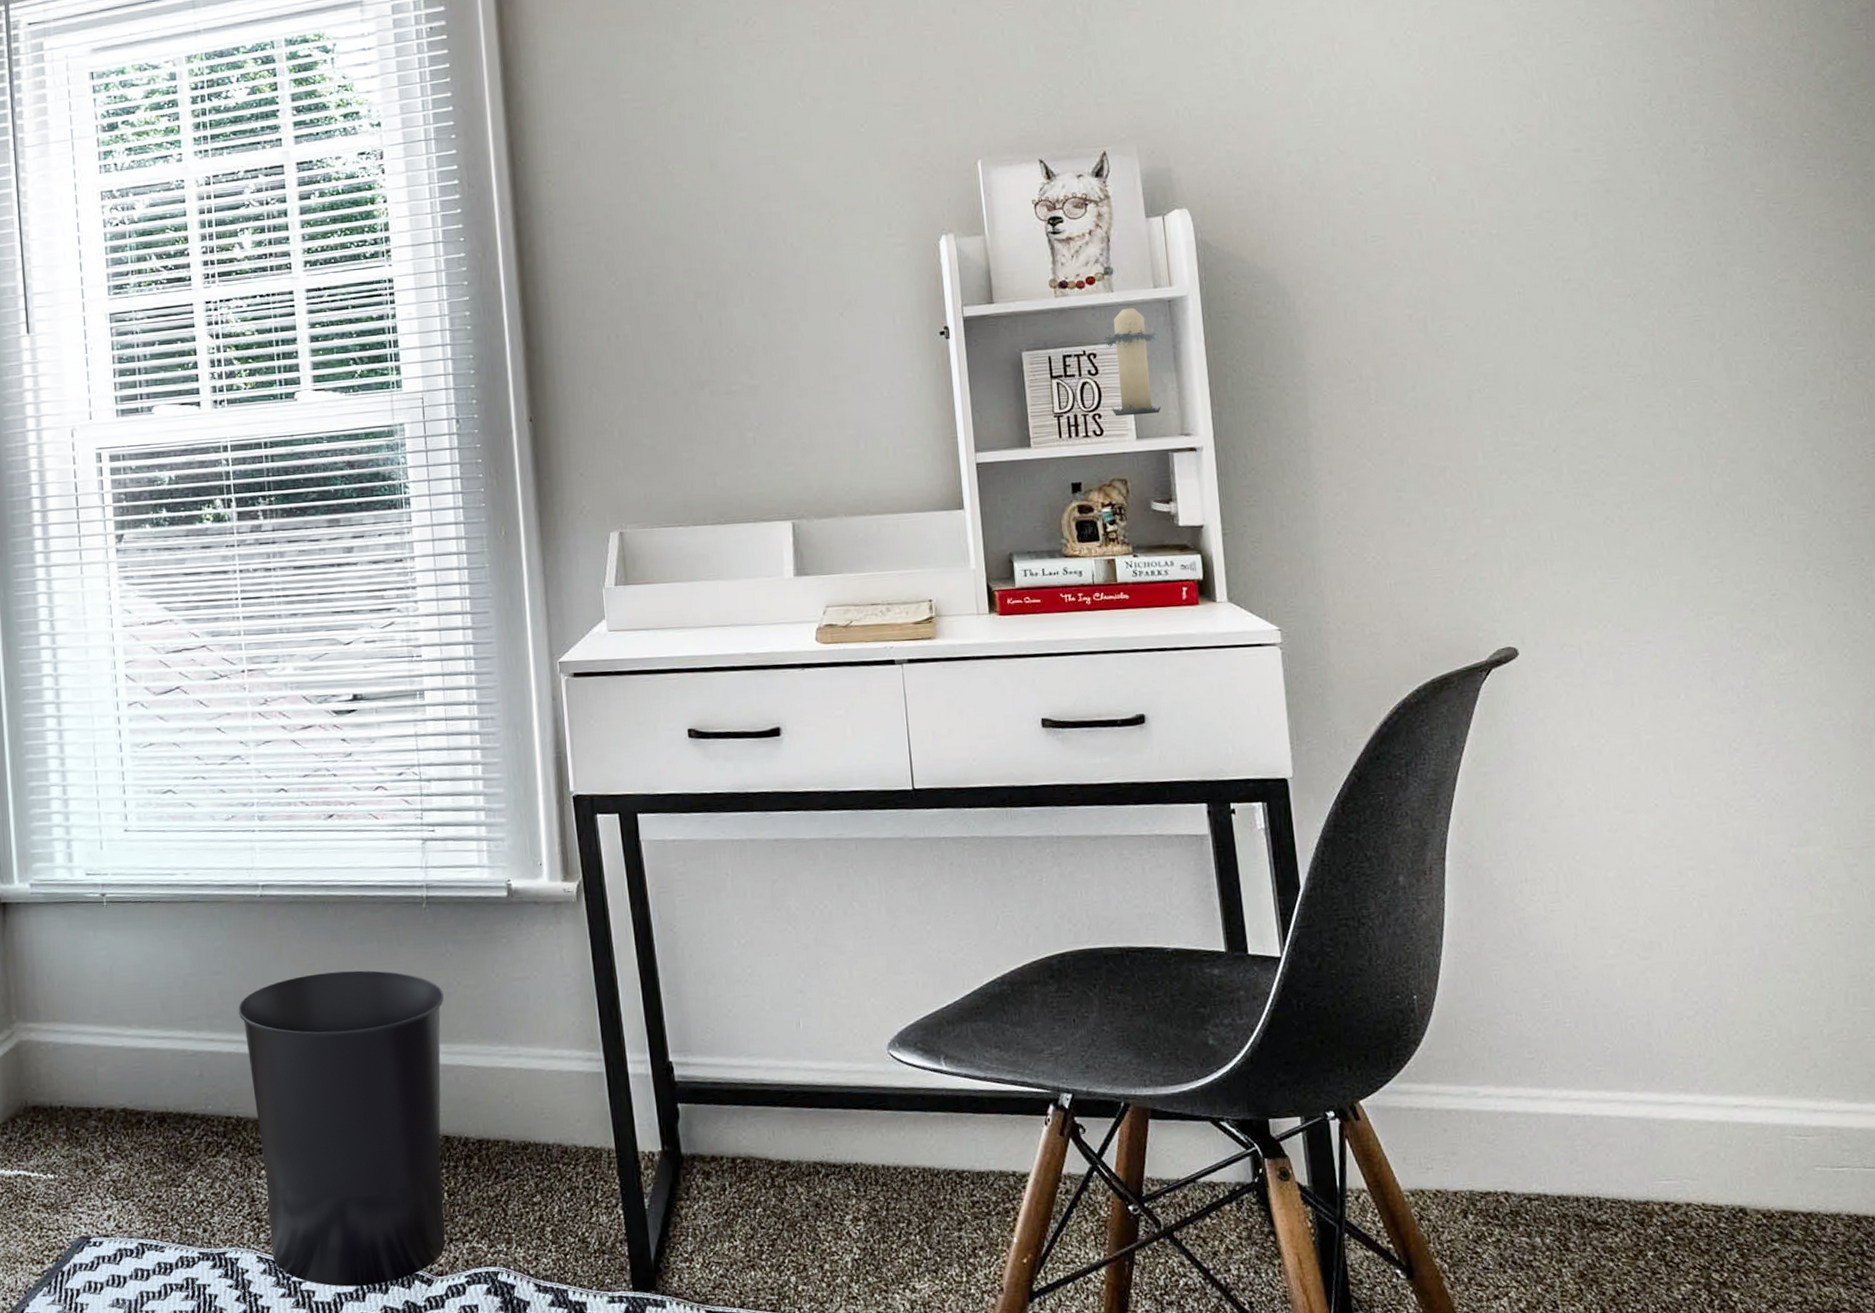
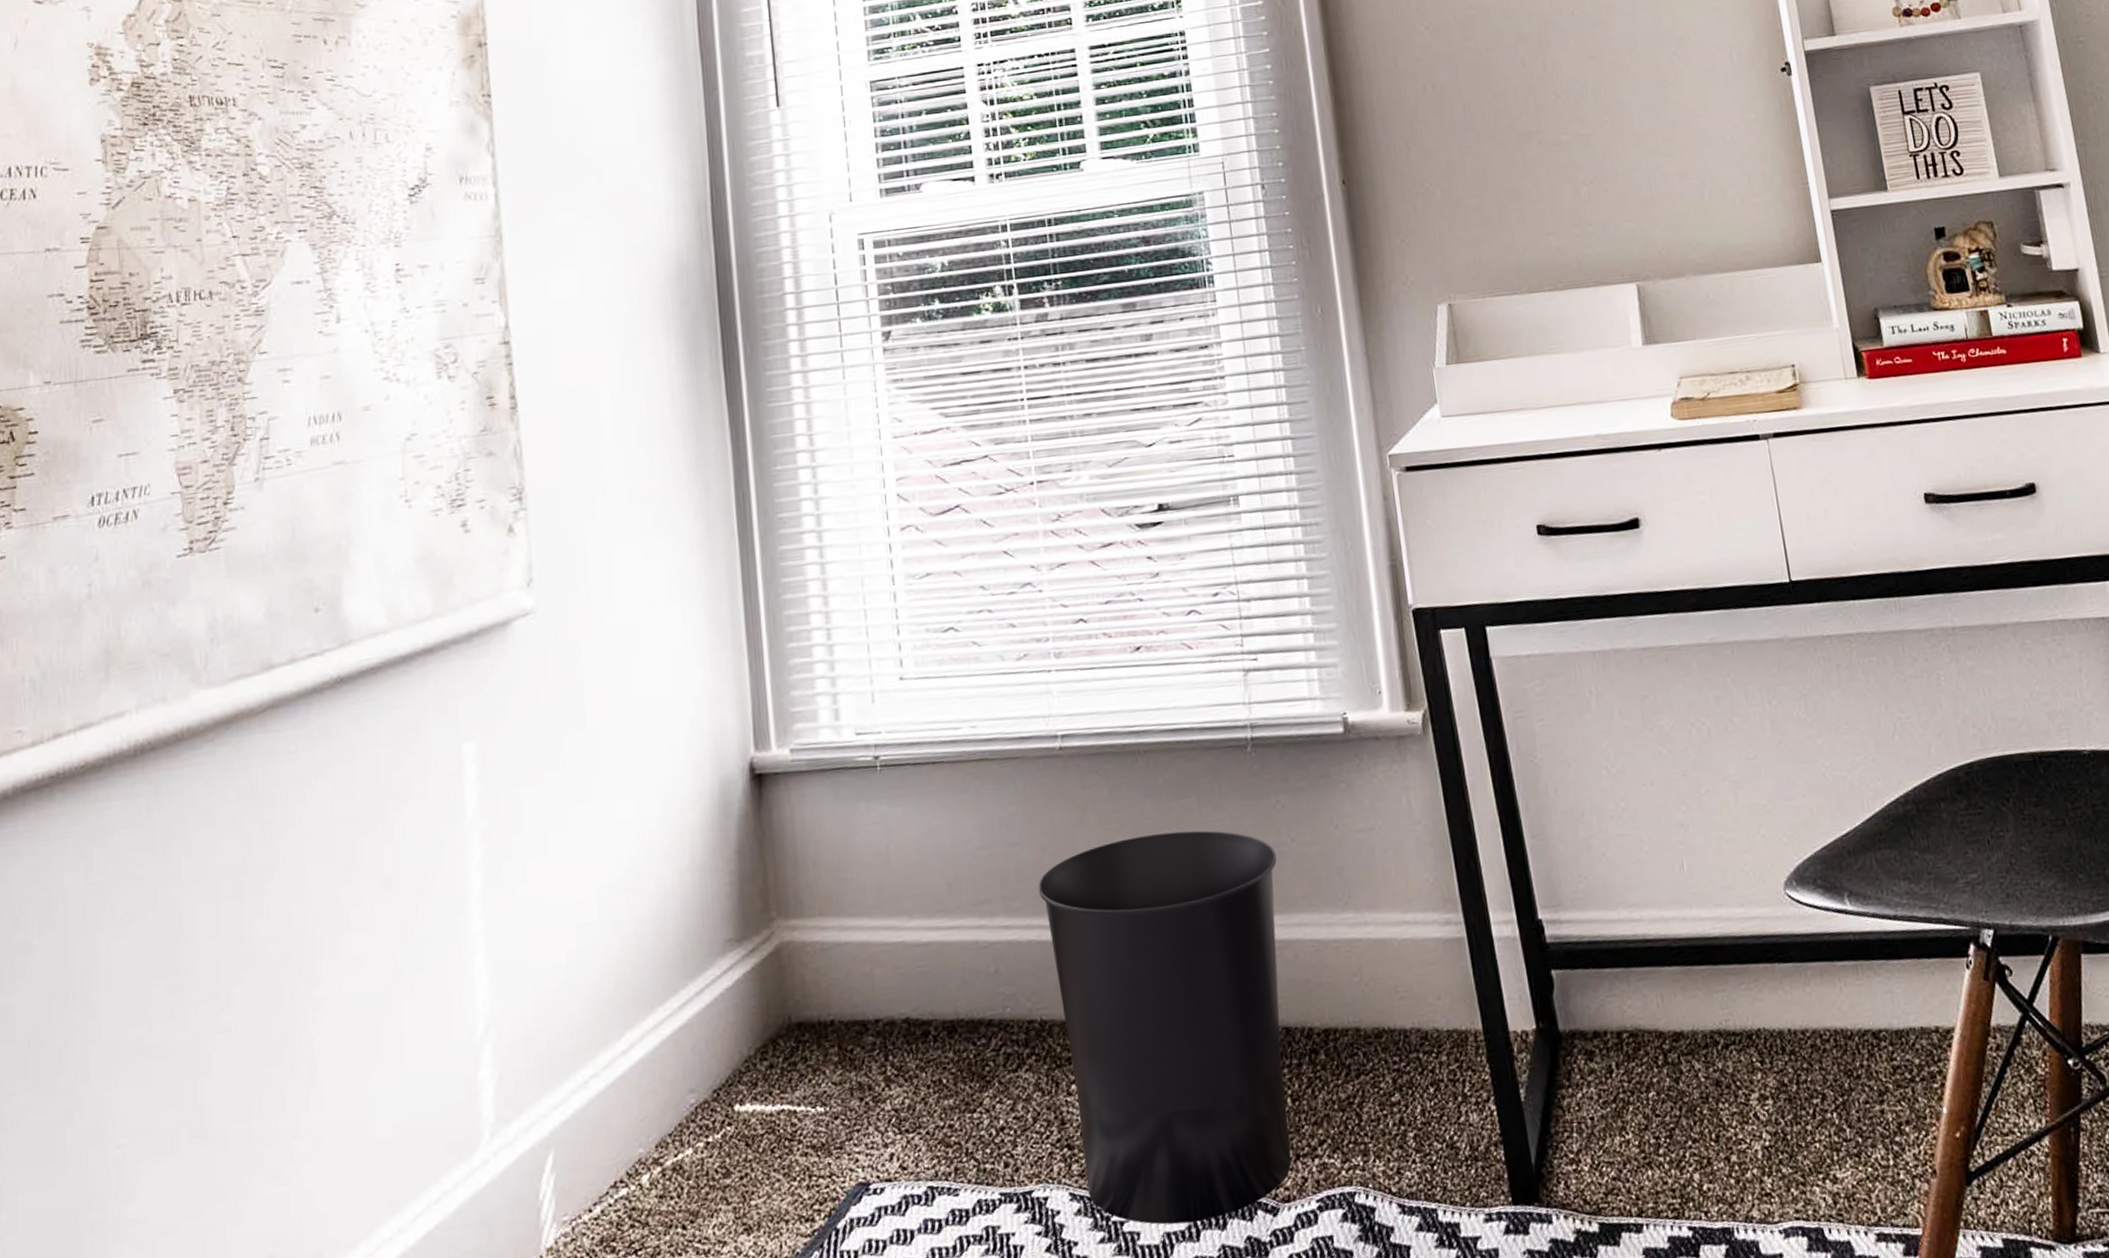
candle: present [1104,303,1165,417] -> none [1955,30,2025,153]

